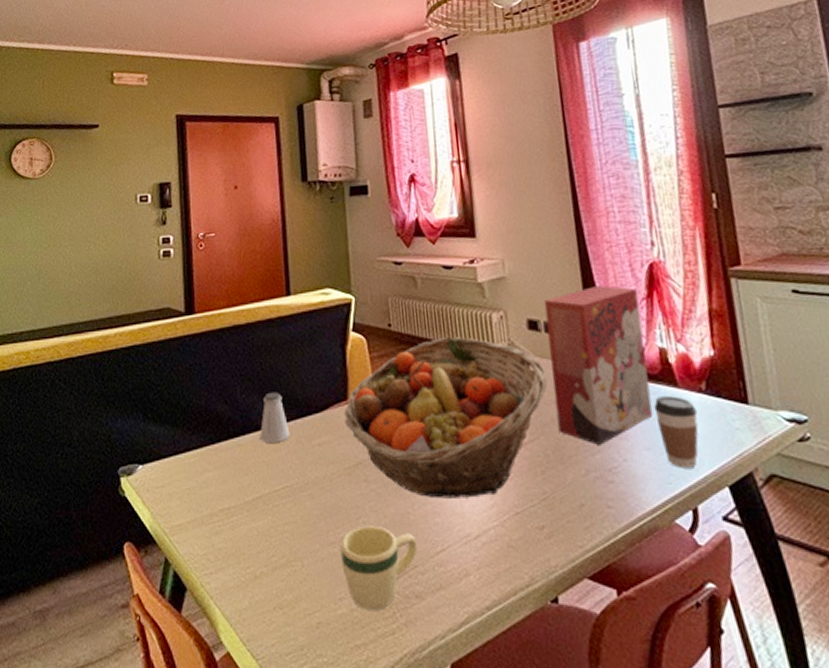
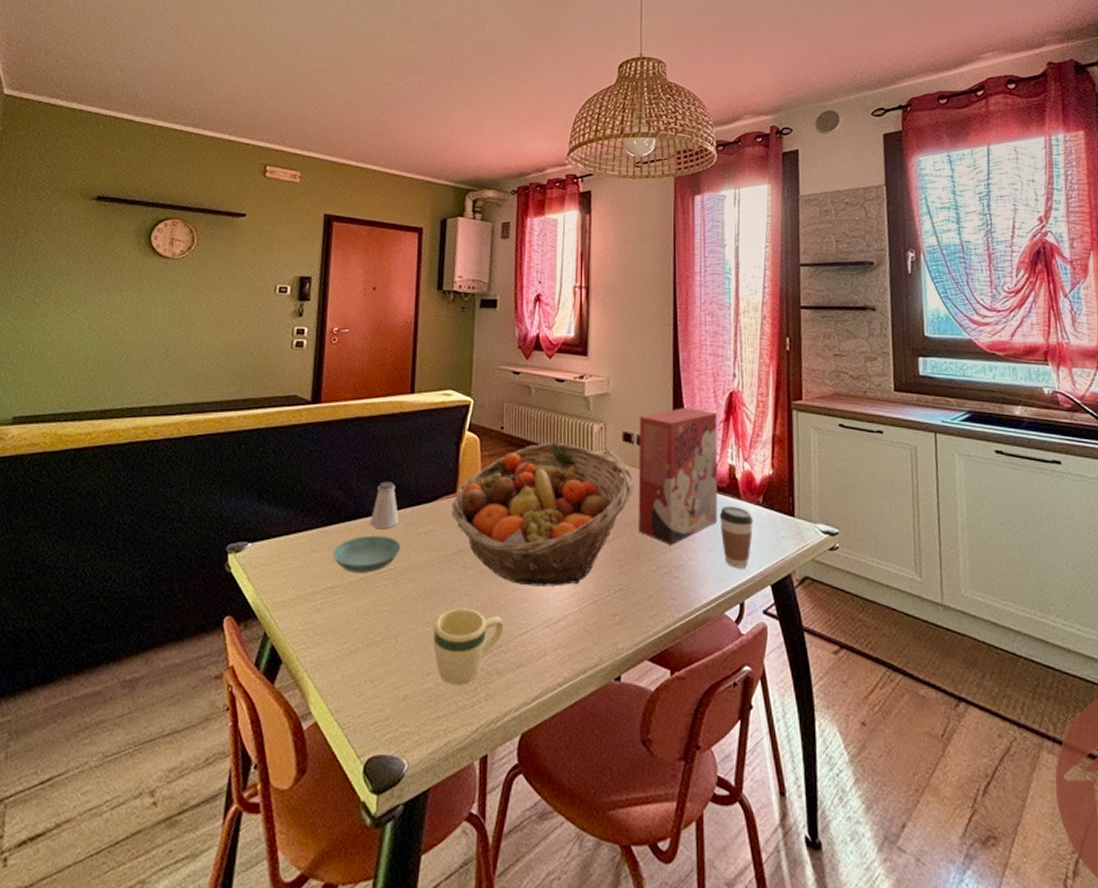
saucer: none [225,450,295,492] -> present [332,535,401,573]

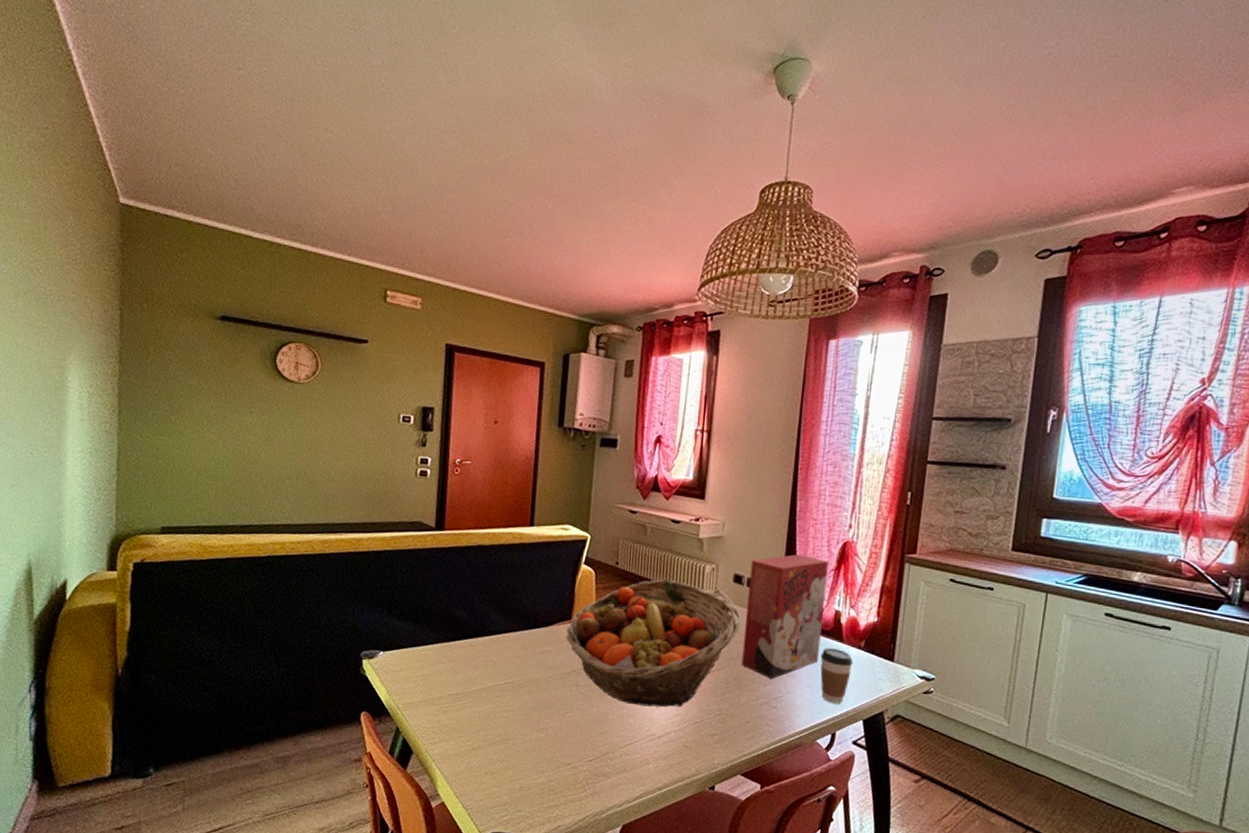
saucer: present [332,535,401,573] -> none [456,652,519,684]
saltshaker: present [370,481,399,528] -> none [490,605,518,647]
mug: present [433,608,504,685] -> none [546,719,611,782]

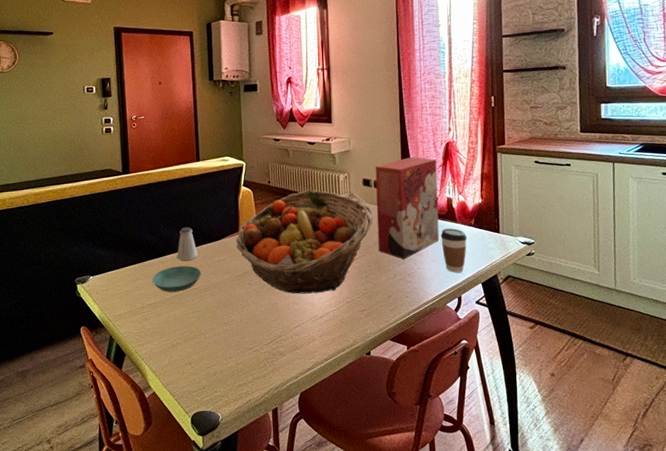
saucer: none [456,652,519,684] -> present [152,265,201,292]
saltshaker: none [490,605,518,647] -> present [176,227,198,260]

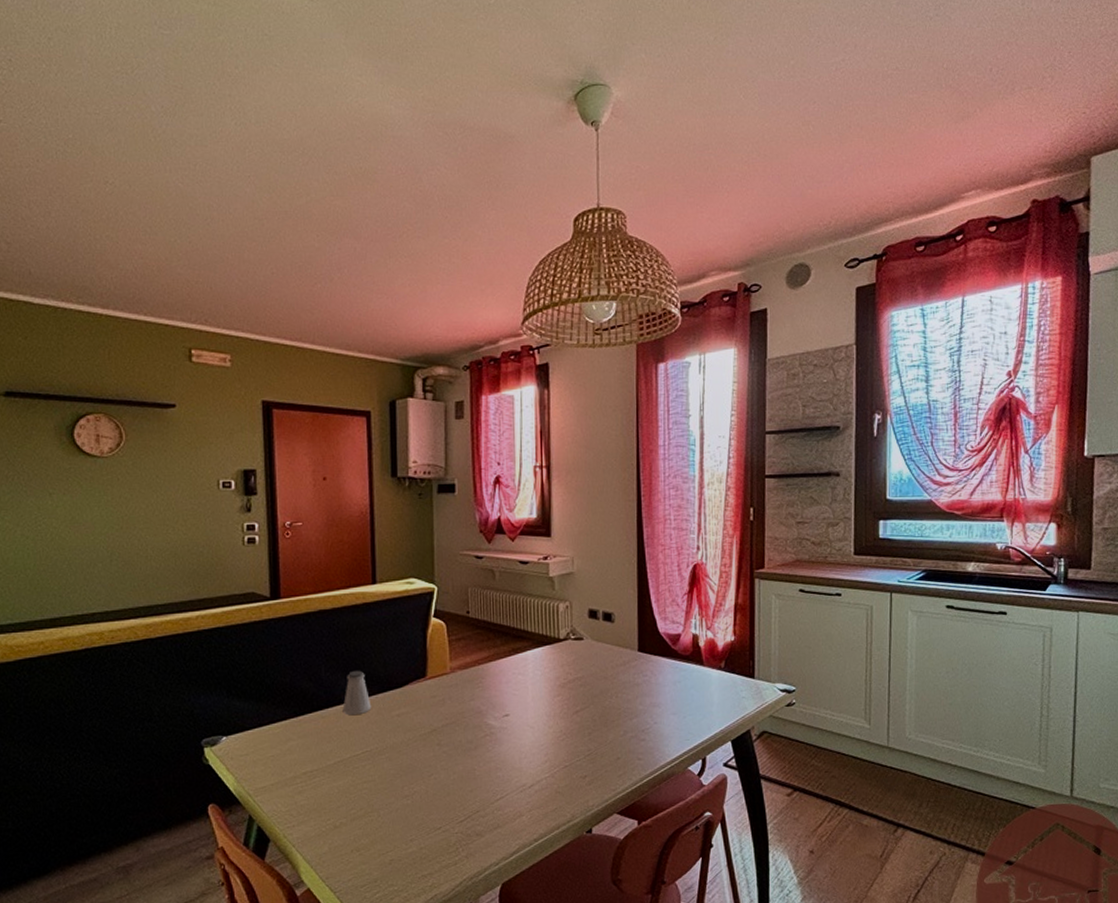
saucer: present [152,265,201,292] -> none [308,721,375,757]
fruit basket: present [236,190,374,294] -> none [422,623,601,757]
cereal box: present [375,157,440,259] -> none [604,582,682,711]
coffee cup: present [440,228,468,273] -> none [683,672,716,728]

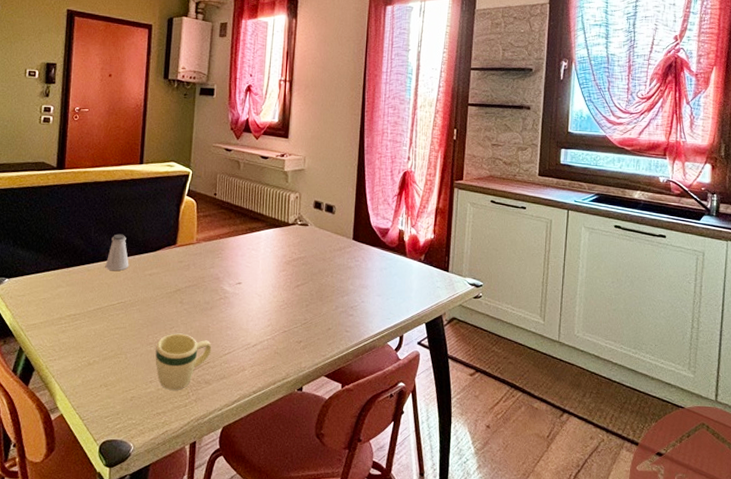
mug: none [413,780,480,848] -> present [155,333,212,390]

